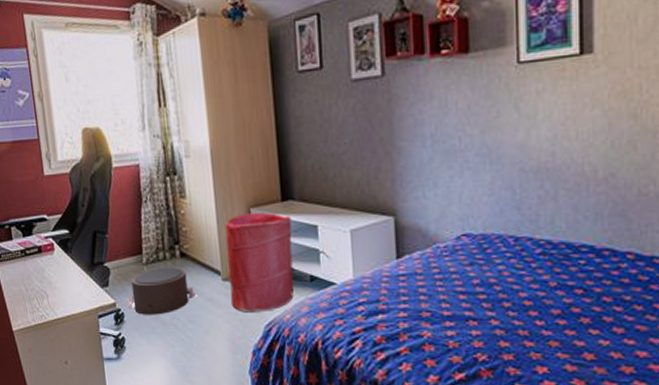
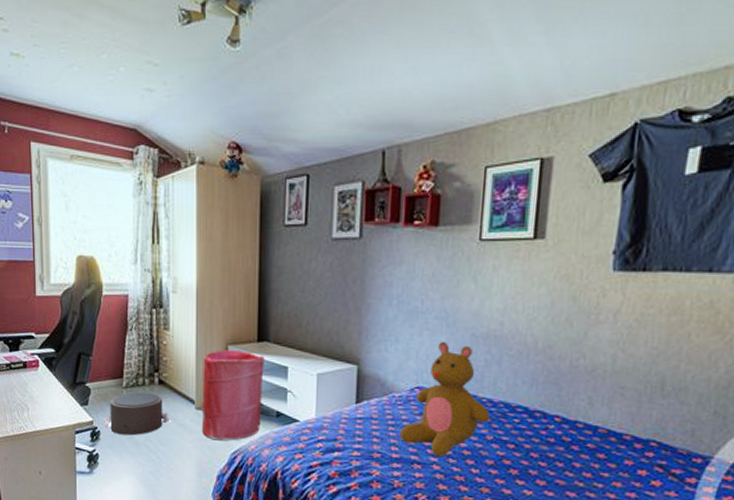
teddy bear: none [448,180,552,309] -> present [399,341,491,456]

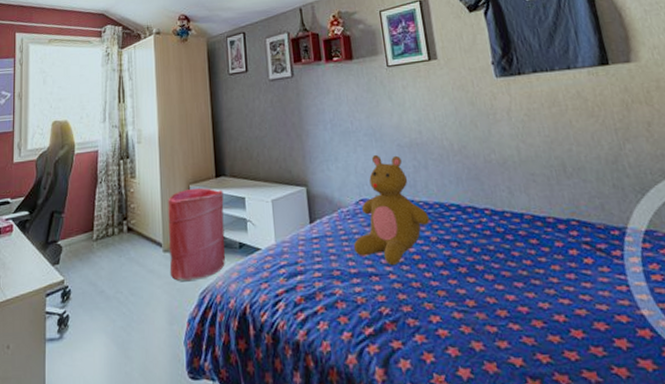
pouf: present [102,392,169,436] -> none [73,242,139,291]

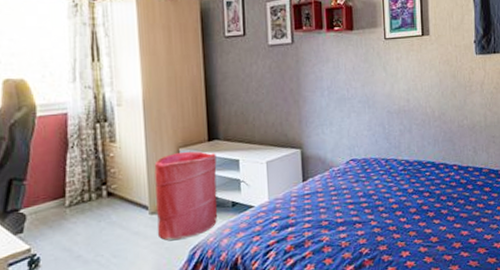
teddy bear: present [353,154,430,265] -> none [341,119,409,214]

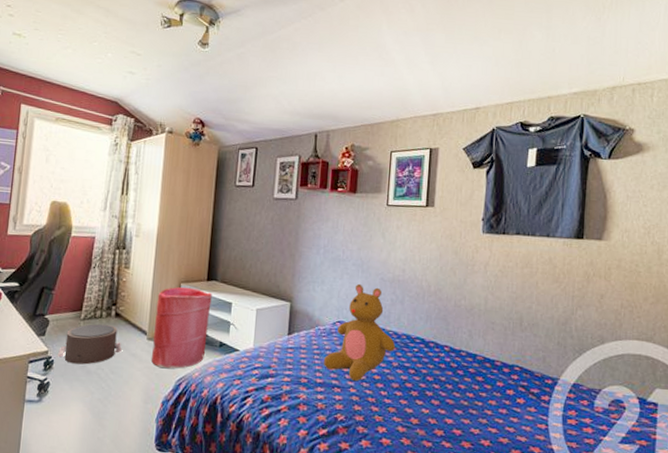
pouf: none [42,206,122,257] -> present [57,324,122,365]
teddy bear: none [341,119,409,214] -> present [323,283,396,381]

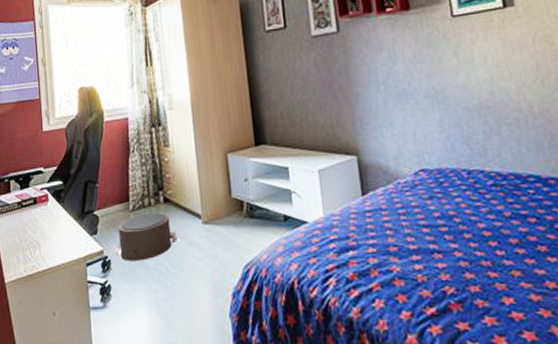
laundry hamper: present [150,287,212,369] -> none [204,156,270,255]
teddy bear: present [323,283,396,381] -> none [412,119,504,241]

